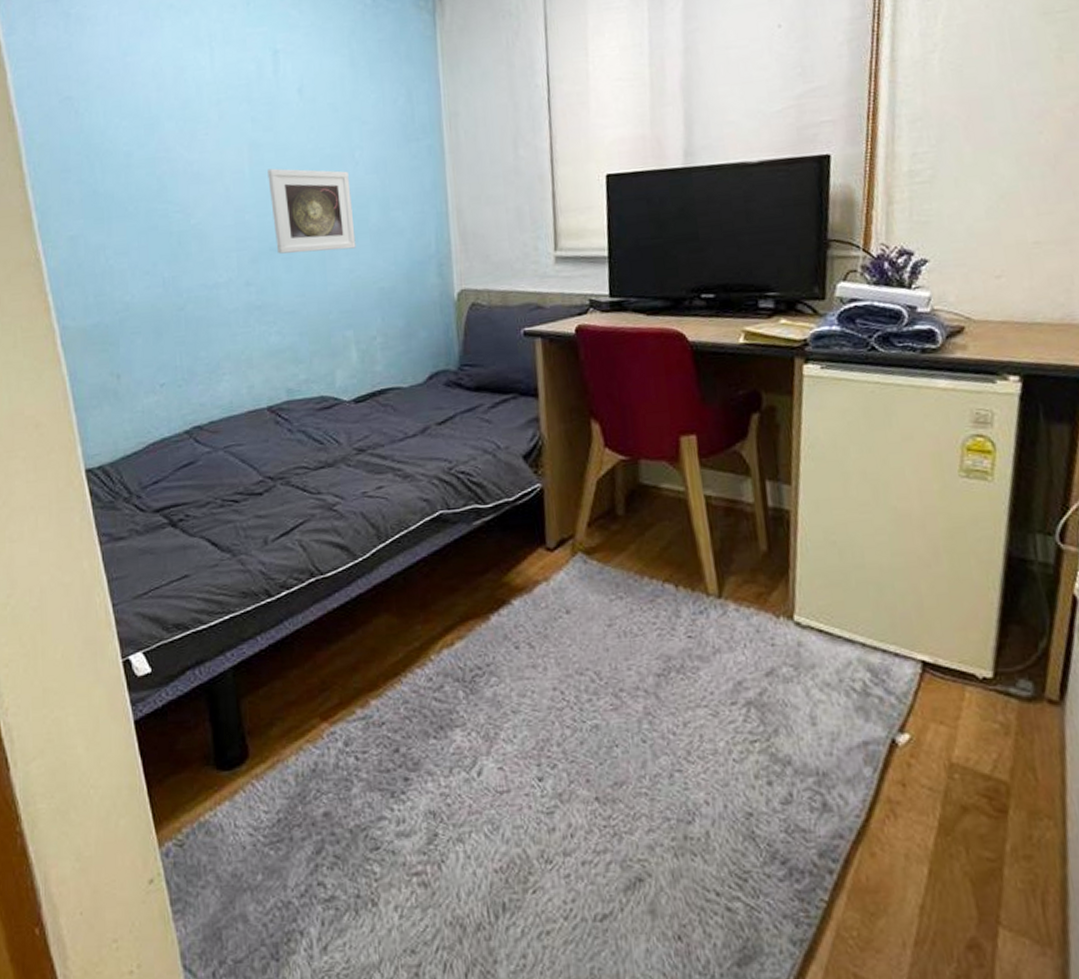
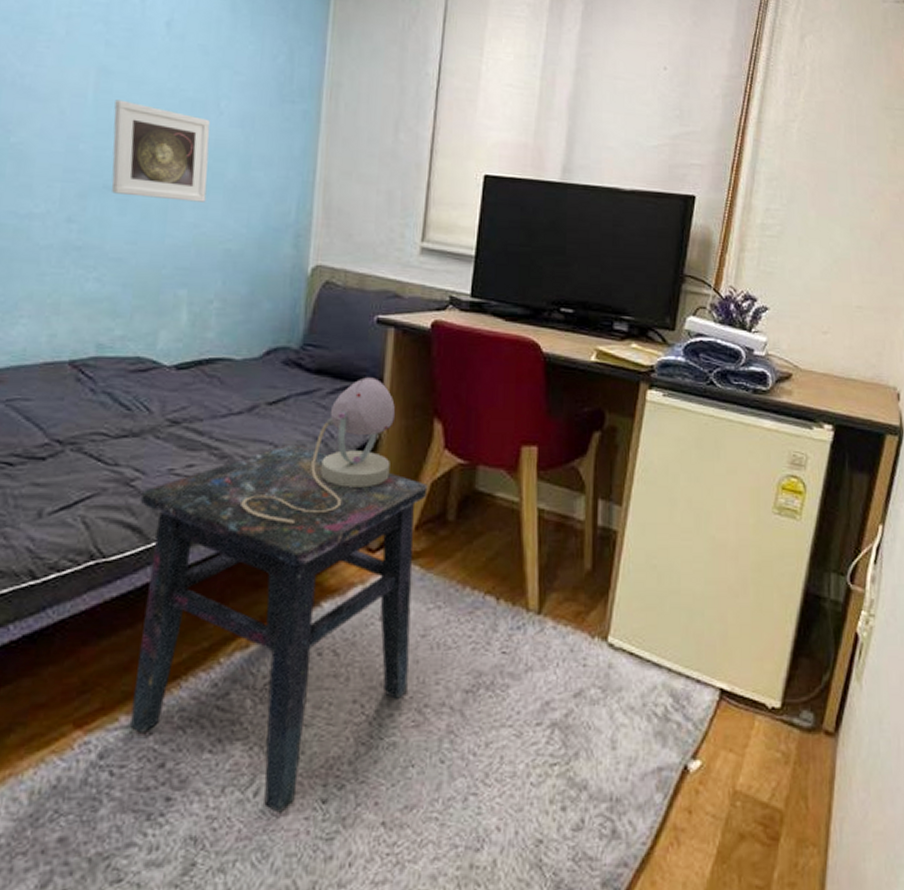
side table: none [342,458,602,790] -> present [129,444,428,813]
table lamp: none [428,387,557,533] -> present [241,377,396,525]

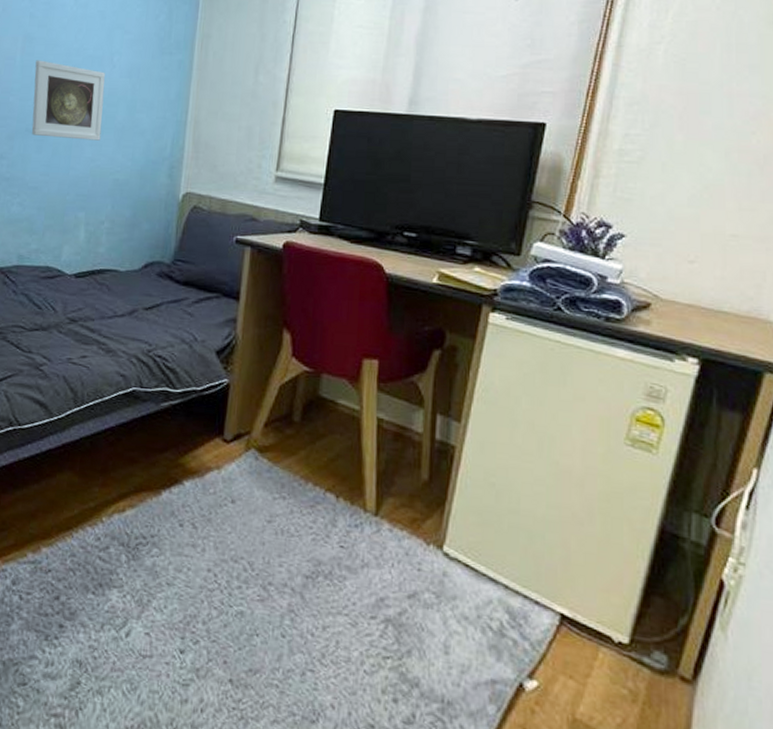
side table: present [129,444,428,813] -> none [34,344,277,655]
table lamp: present [241,377,396,525] -> none [121,290,250,413]

